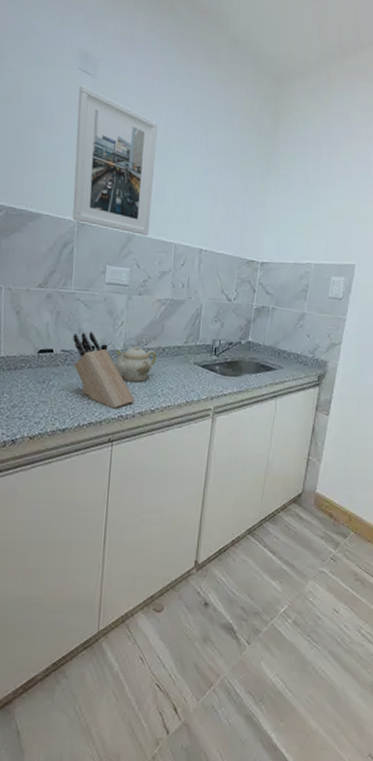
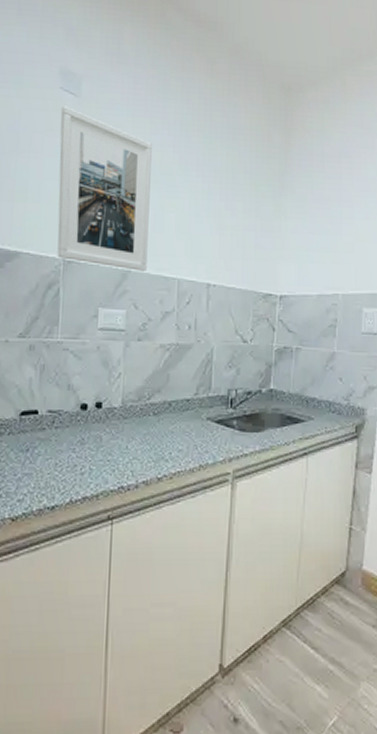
knife block: present [73,331,134,409] -> none [61,386,137,479]
teapot: present [114,346,157,382] -> none [111,402,162,444]

